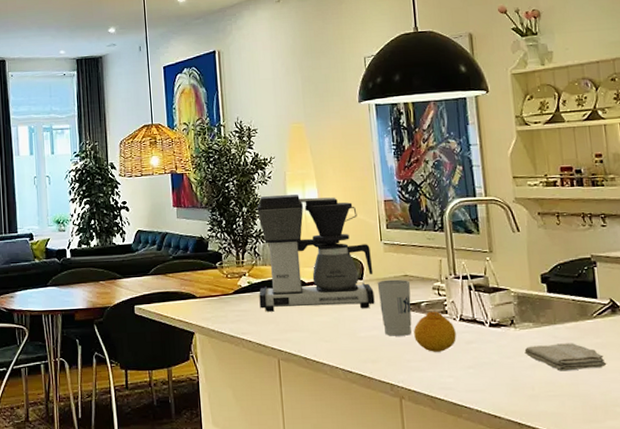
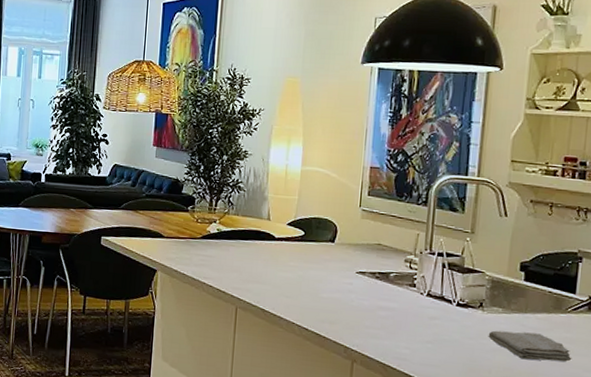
coffee maker: present [257,194,375,312] -> none [225,147,347,271]
cup: present [377,279,412,336] -> none [347,245,383,303]
fruit: present [414,311,456,352] -> none [377,282,421,323]

